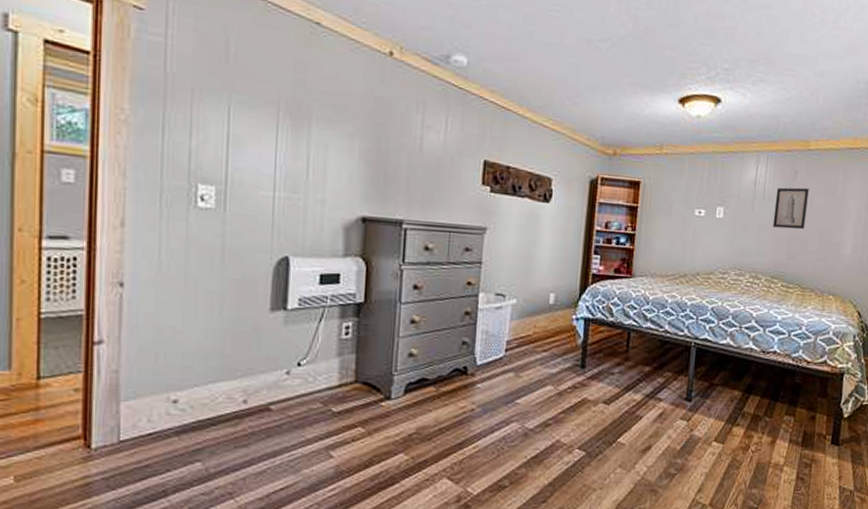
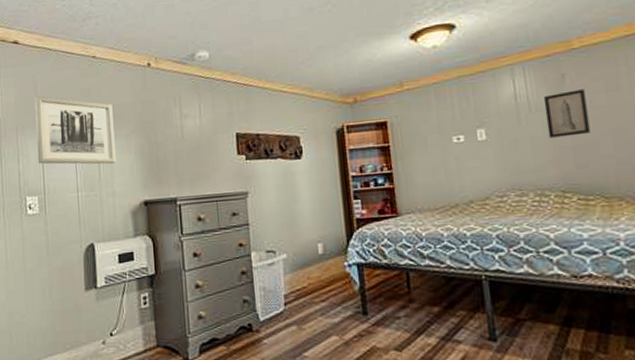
wall art: none [220,54,336,165] -> present [34,96,116,165]

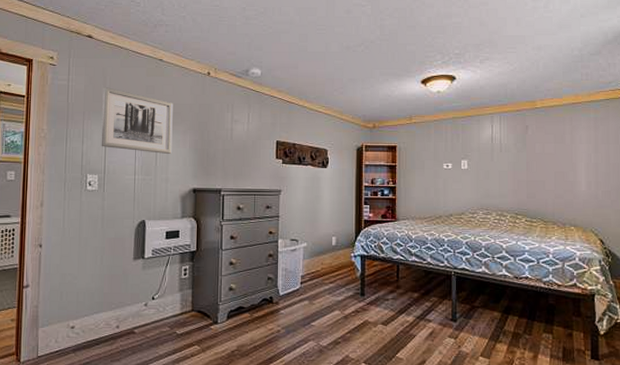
wall art: present [543,89,591,138] -> none [511,139,540,173]

